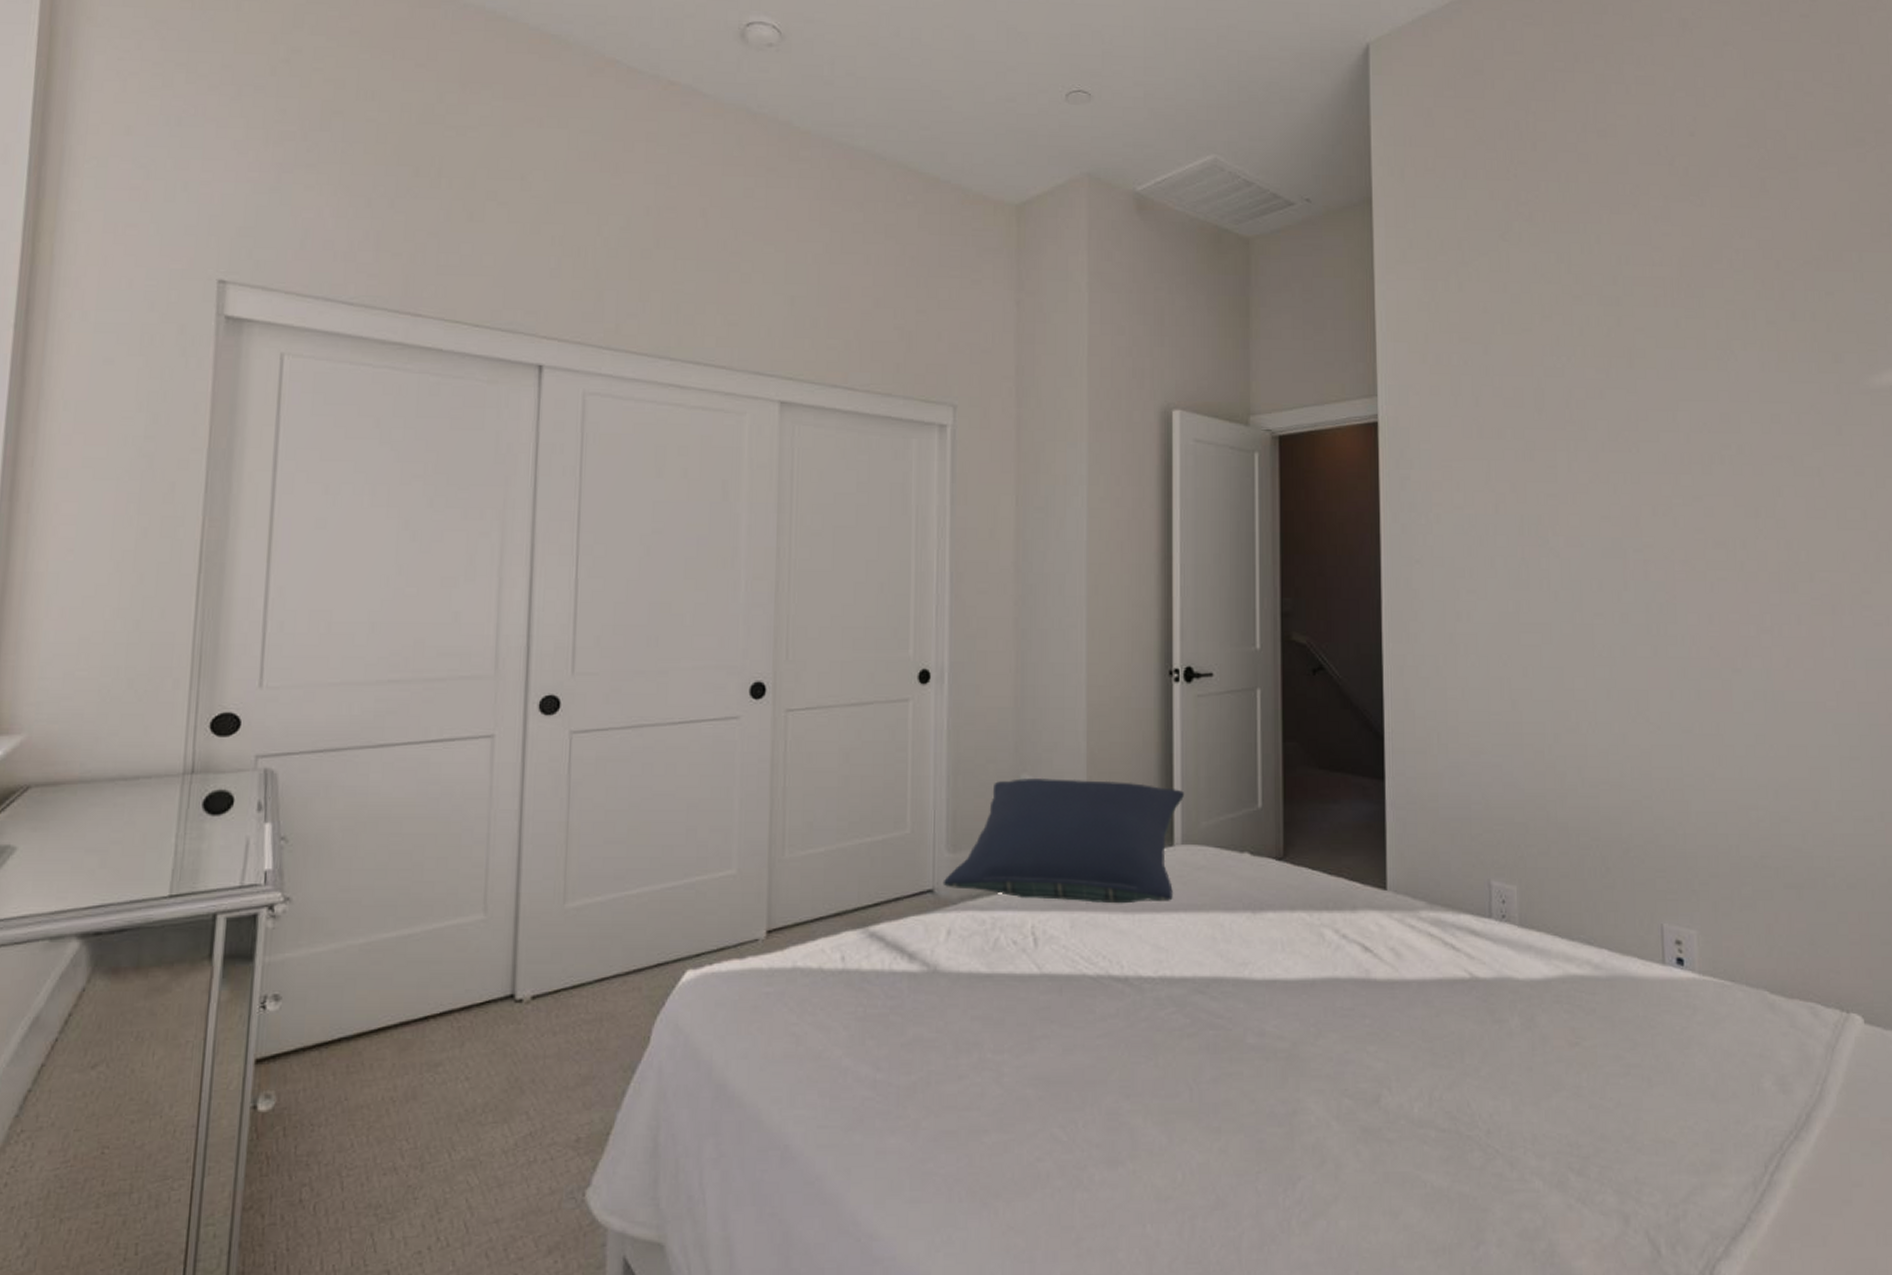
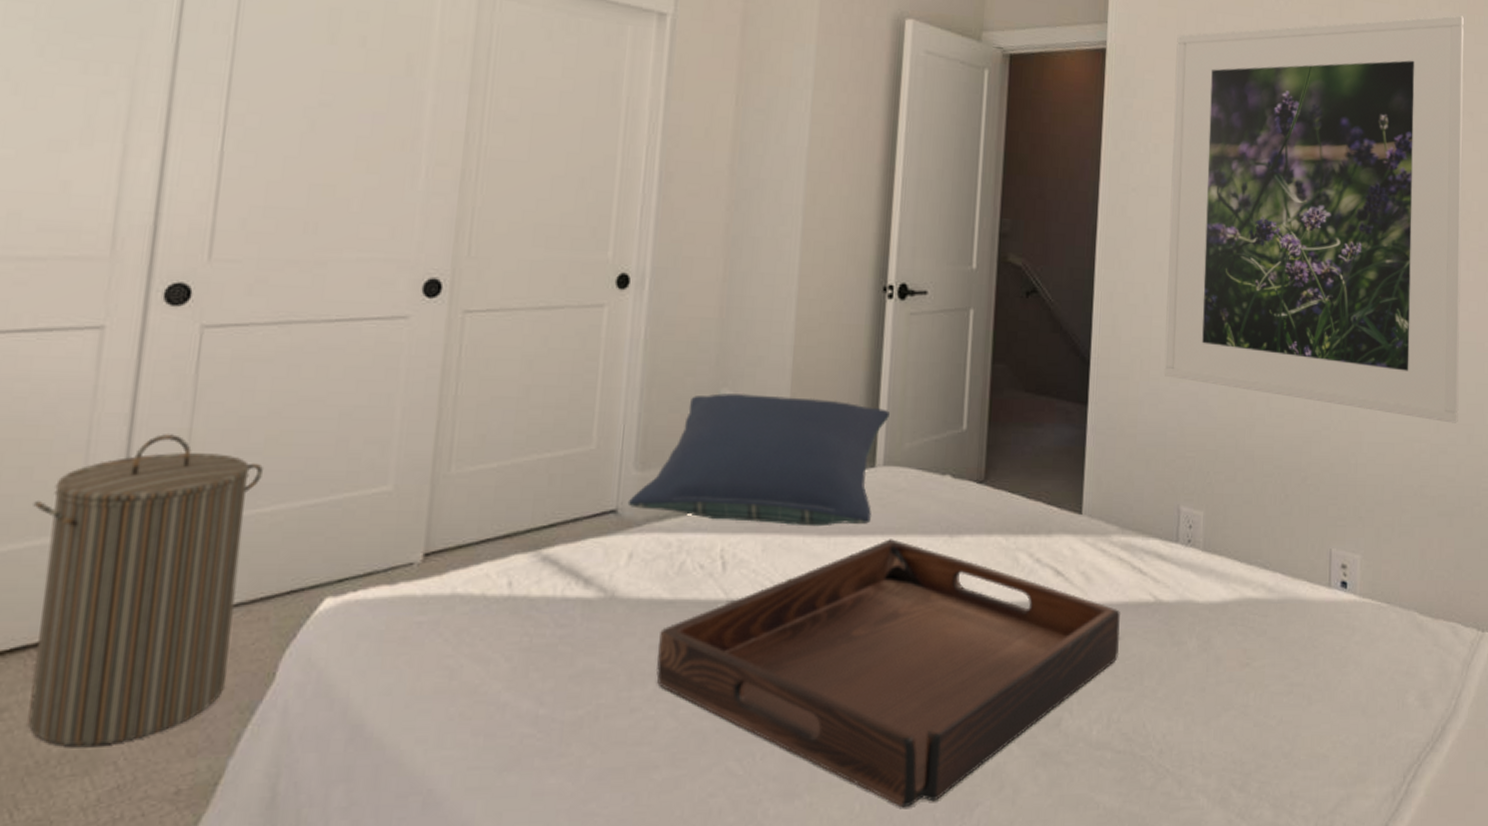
laundry hamper: none [449,827,629,1098] -> present [27,434,265,747]
serving tray: none [980,915,1437,1179] -> present [656,539,1120,808]
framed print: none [1452,354,1801,789] -> present [1164,15,1465,423]

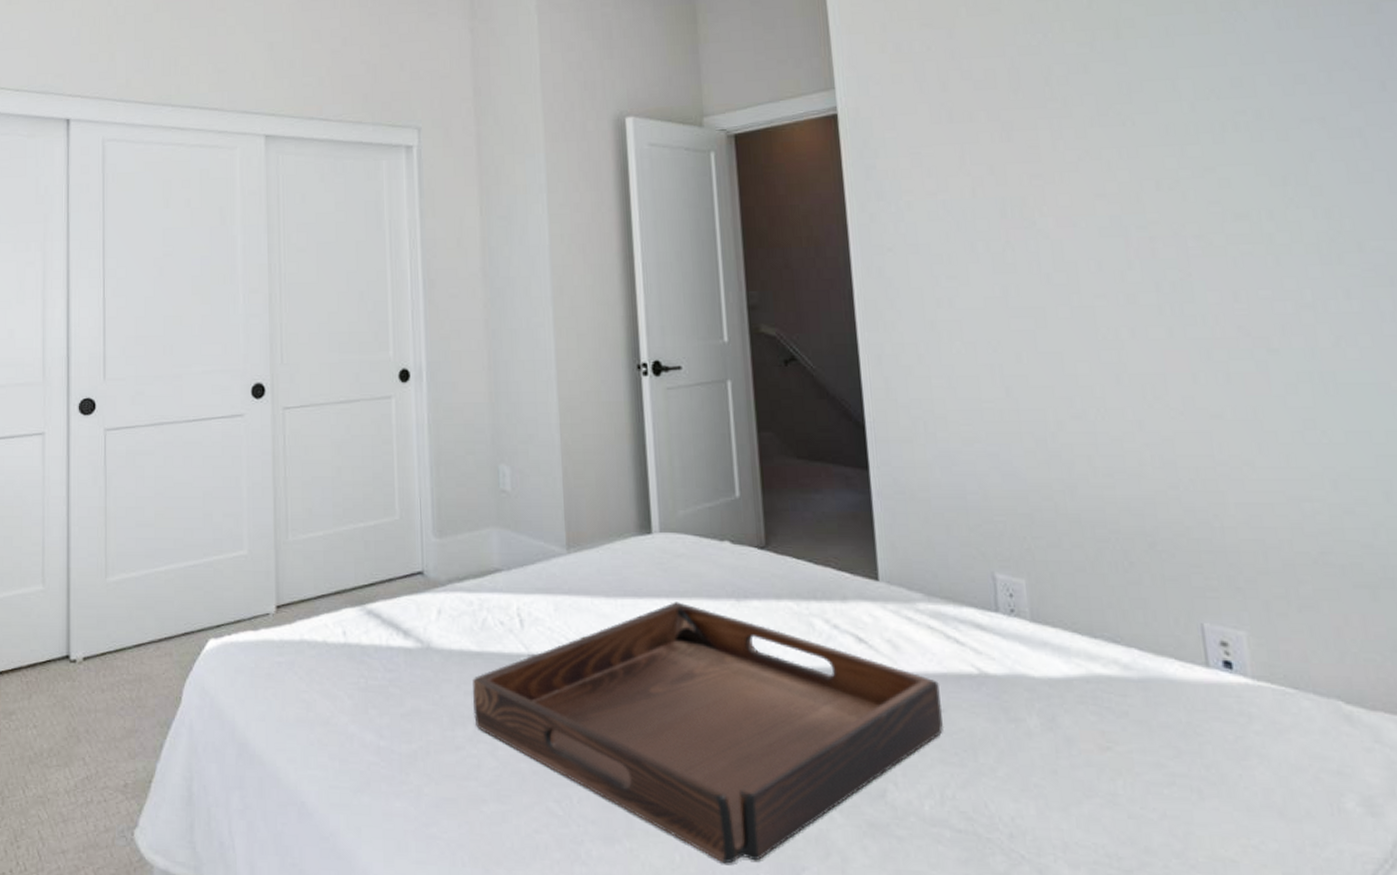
laundry hamper: present [27,434,265,747] -> none [15,511,157,745]
pillow: present [627,393,891,527] -> none [431,469,660,589]
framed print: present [1164,15,1465,423] -> none [917,11,1366,479]

